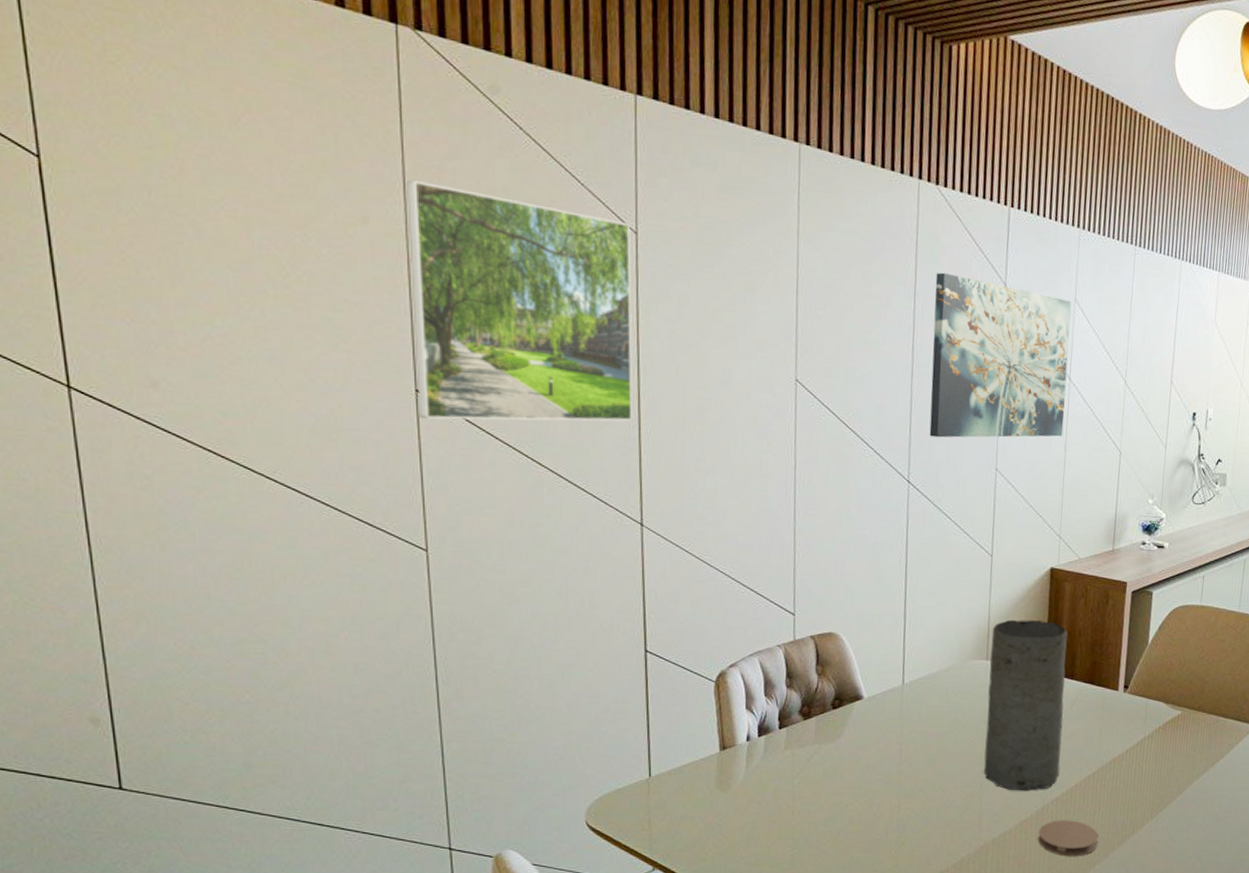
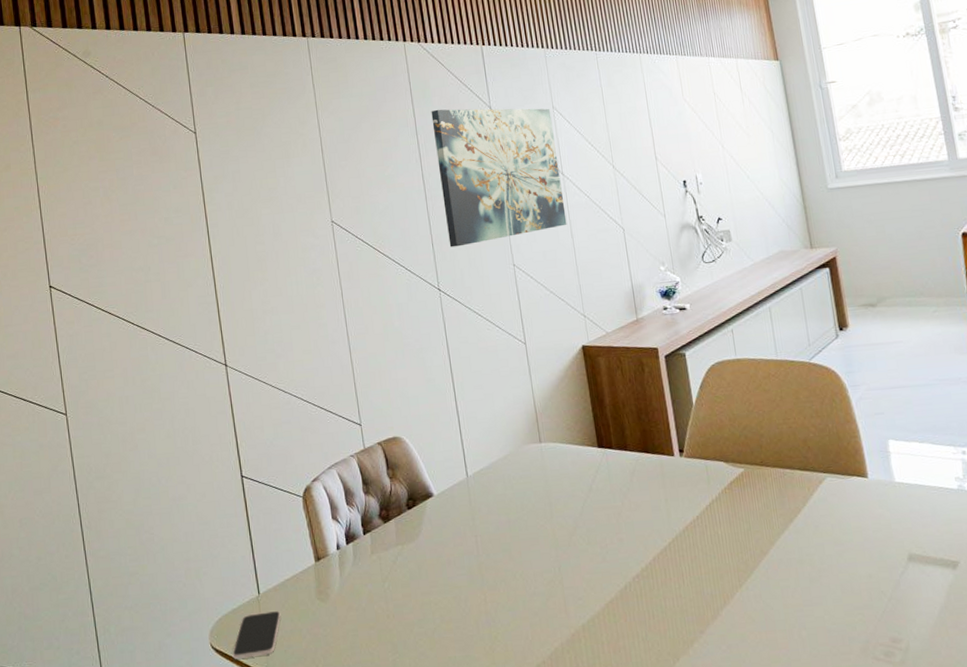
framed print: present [407,179,633,422] -> none [33,126,210,308]
smartphone: none [610,795,673,840] -> present [232,611,281,659]
vase: present [984,619,1068,791] -> none [539,397,635,571]
coaster: present [1038,820,1099,857] -> none [626,596,691,637]

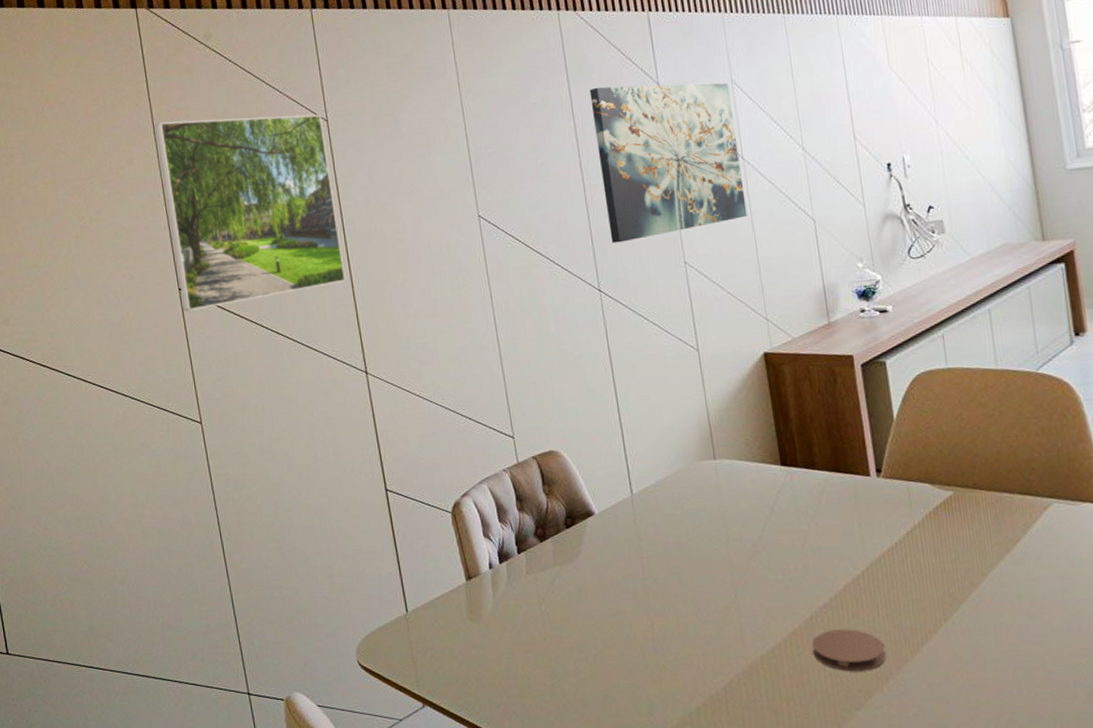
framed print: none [33,126,210,308] -> present [155,114,347,312]
smartphone: present [232,611,281,659] -> none [380,630,431,677]
coaster: none [626,596,691,637] -> present [812,629,886,672]

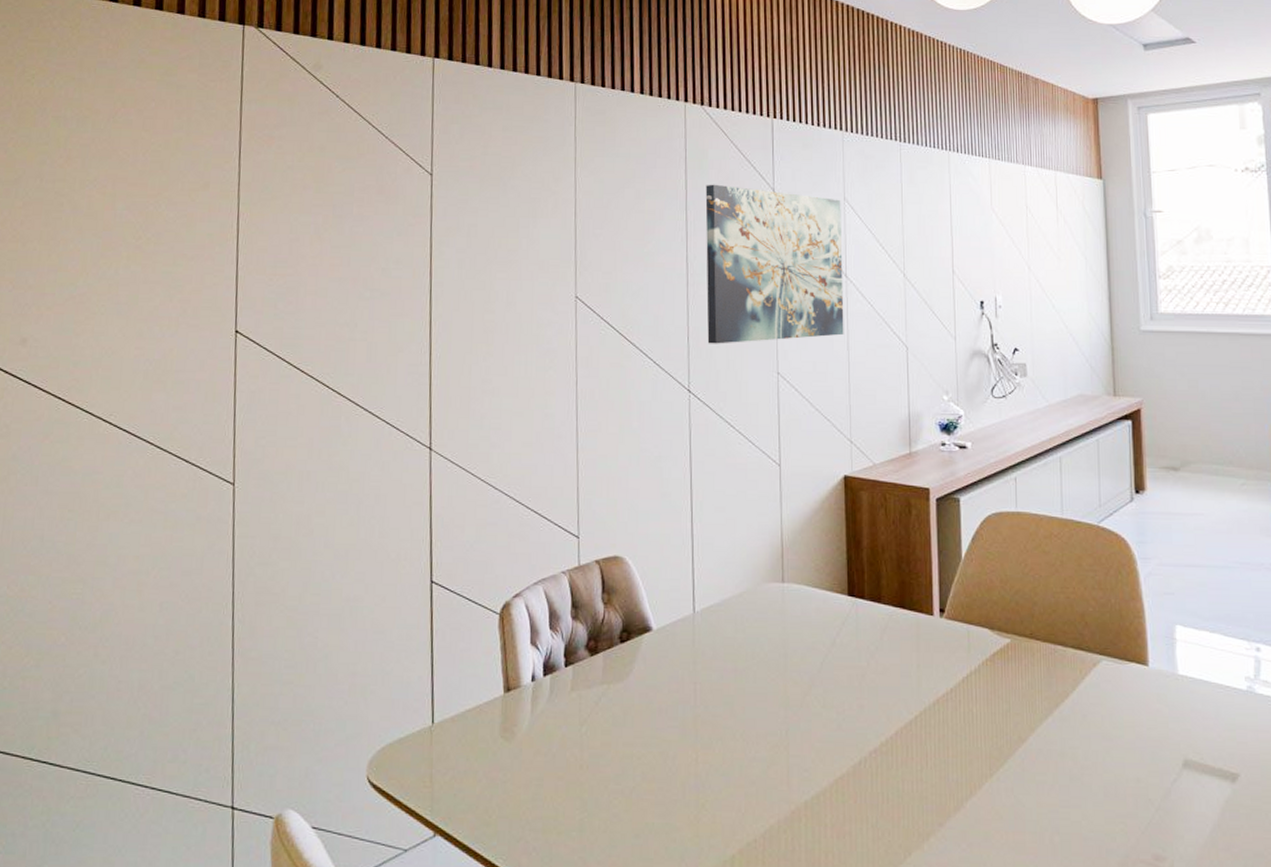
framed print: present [155,114,347,312] -> none [236,148,427,358]
coaster: present [812,629,886,672] -> none [858,777,930,826]

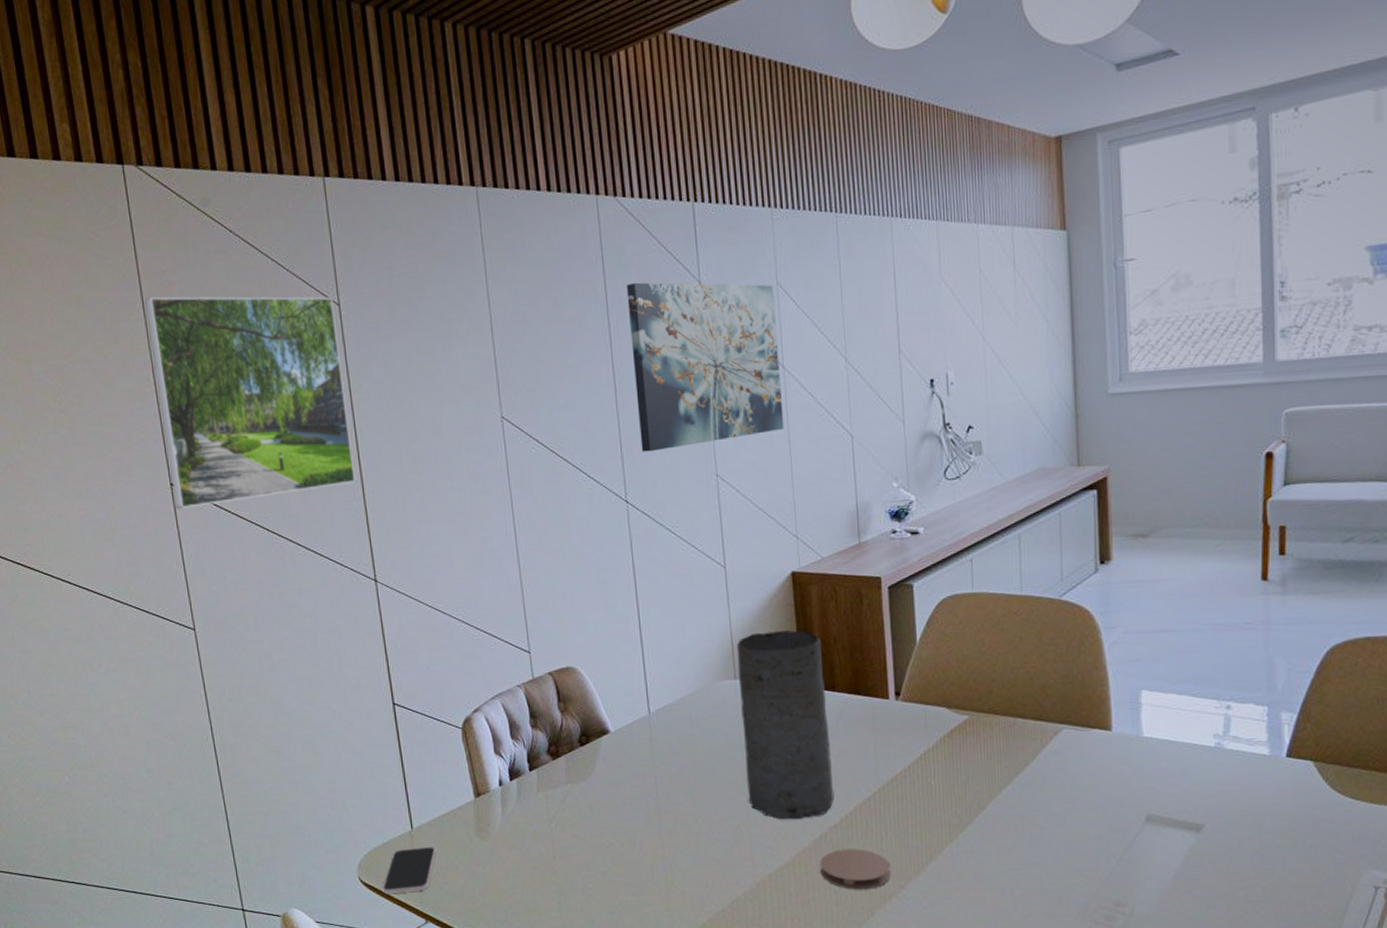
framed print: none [236,148,427,358] -> present [144,296,357,510]
smartphone: none [391,746,456,799] -> present [382,847,436,894]
vase: none [786,535,876,741] -> present [736,630,834,820]
coaster: none [858,777,930,826] -> present [820,848,891,890]

